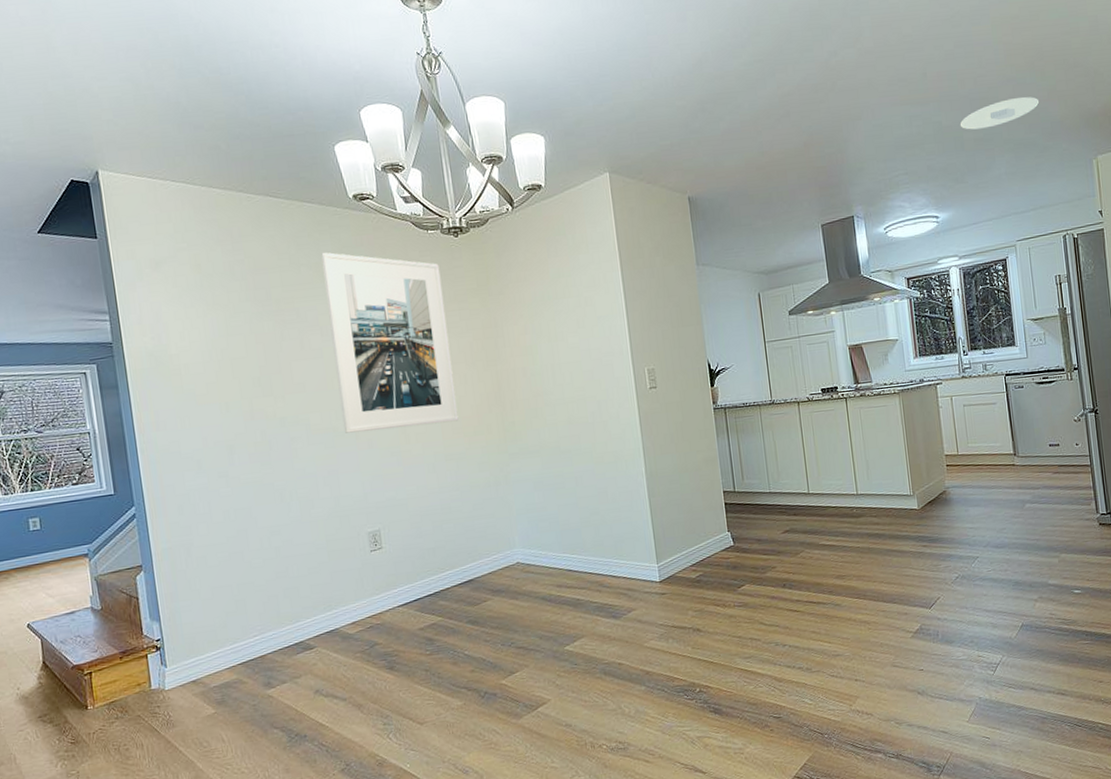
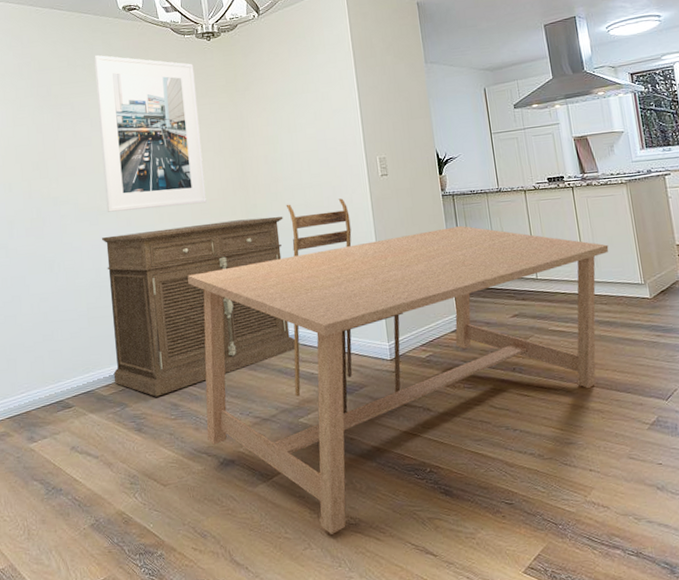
cabinet: none [340,434,560,633] -> present [102,216,296,397]
kitchen table: none [440,413,880,760] -> present [188,198,609,534]

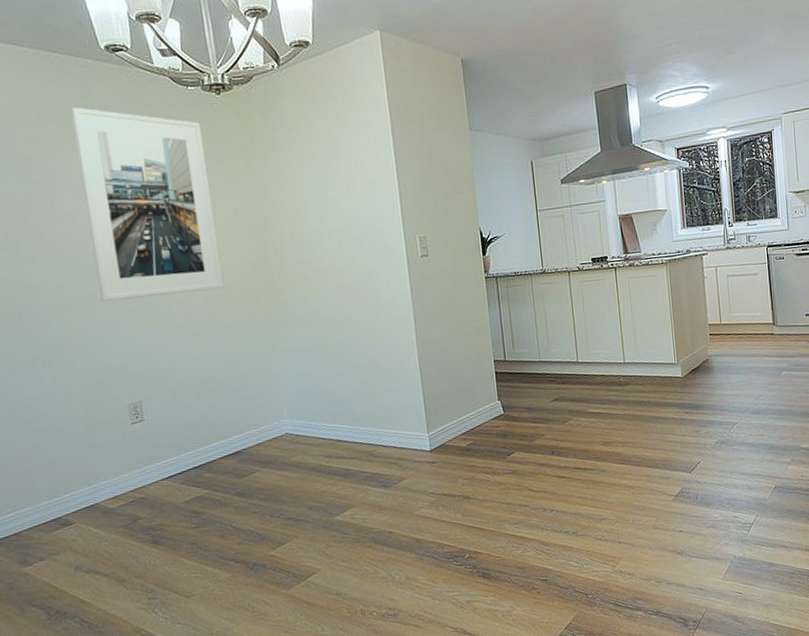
cabinet: present [102,216,296,397] -> none [97,303,330,506]
kitchen table: present [188,198,609,534] -> none [204,282,647,627]

